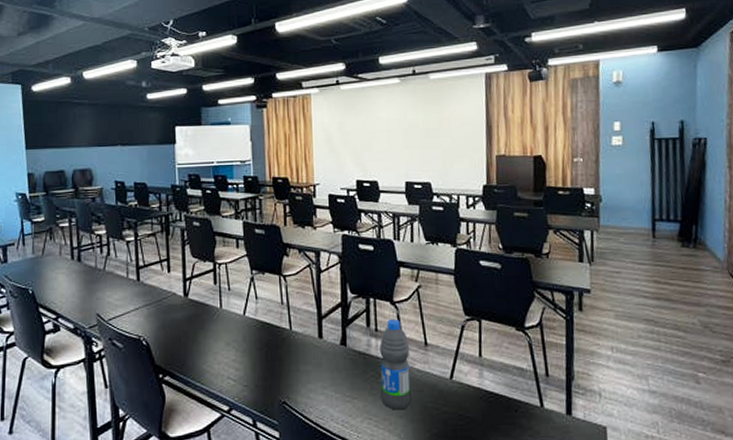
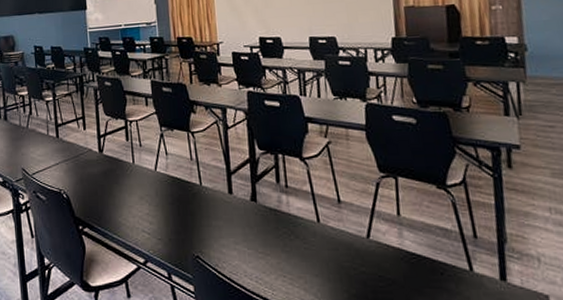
water bottle: present [379,318,412,410] -> none [290,175,327,269]

